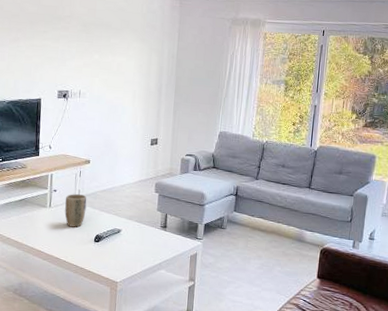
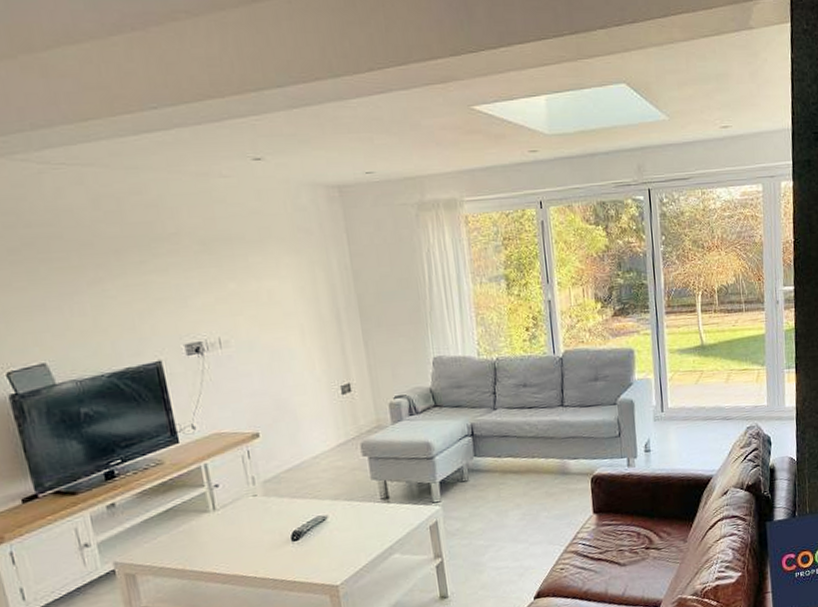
plant pot: present [64,194,87,228] -> none [235,482,271,530]

